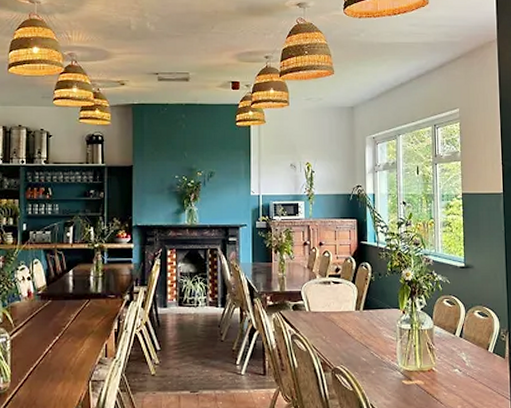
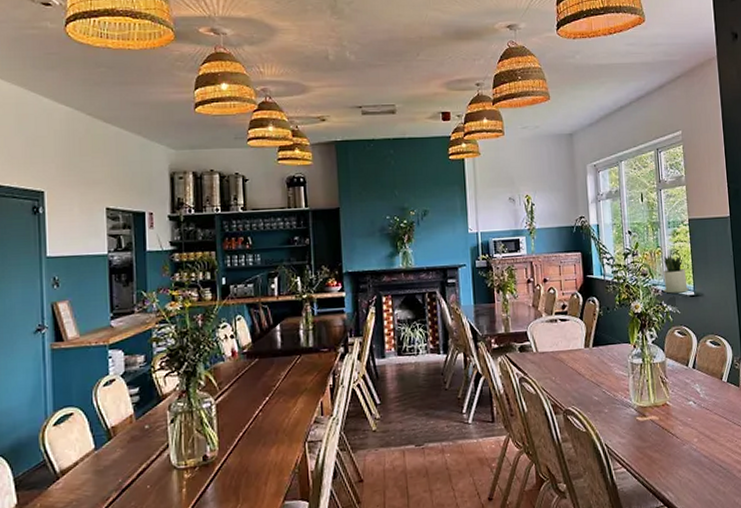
planter: none [434,226,460,264] -> present [663,254,689,294]

